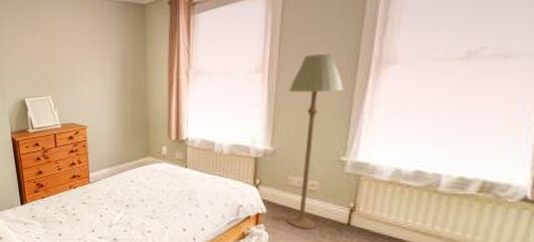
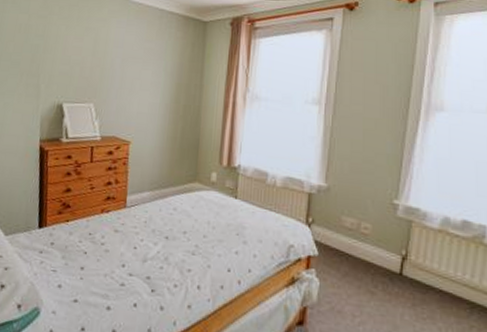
floor lamp: present [287,54,344,230] -> none [339,93,396,278]

